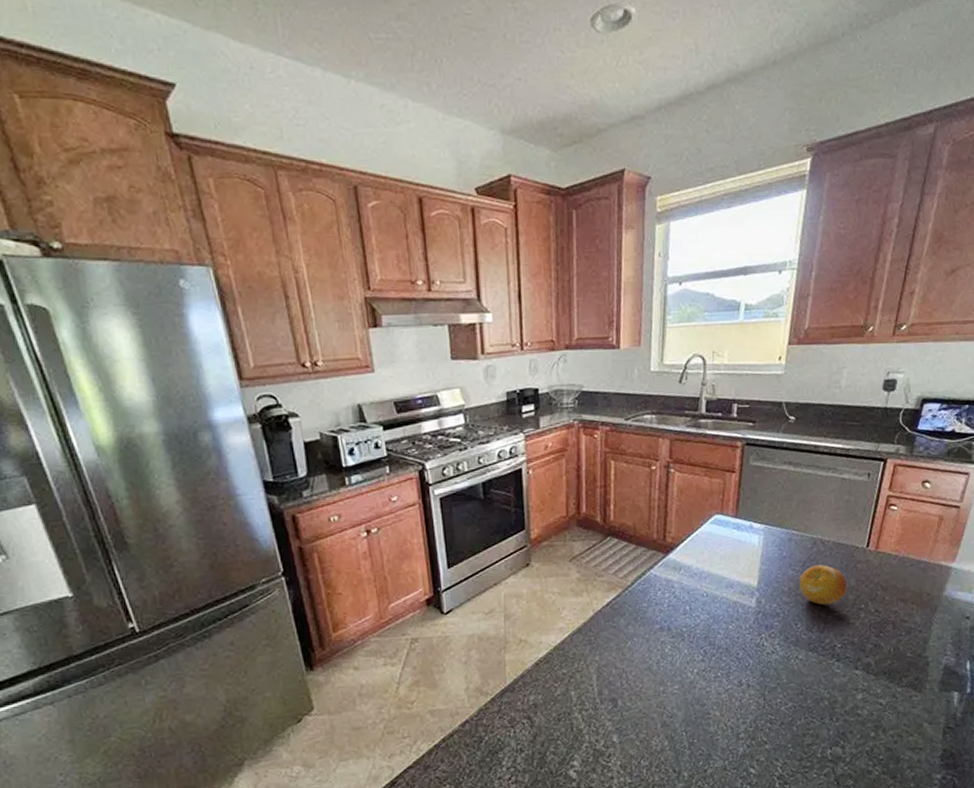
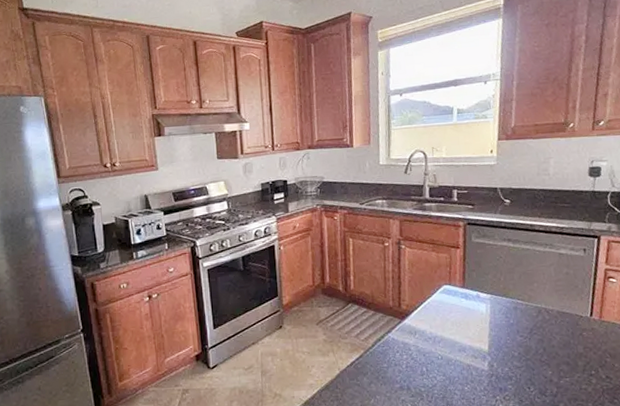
fruit: present [799,564,847,605] -> none [528,332,576,371]

